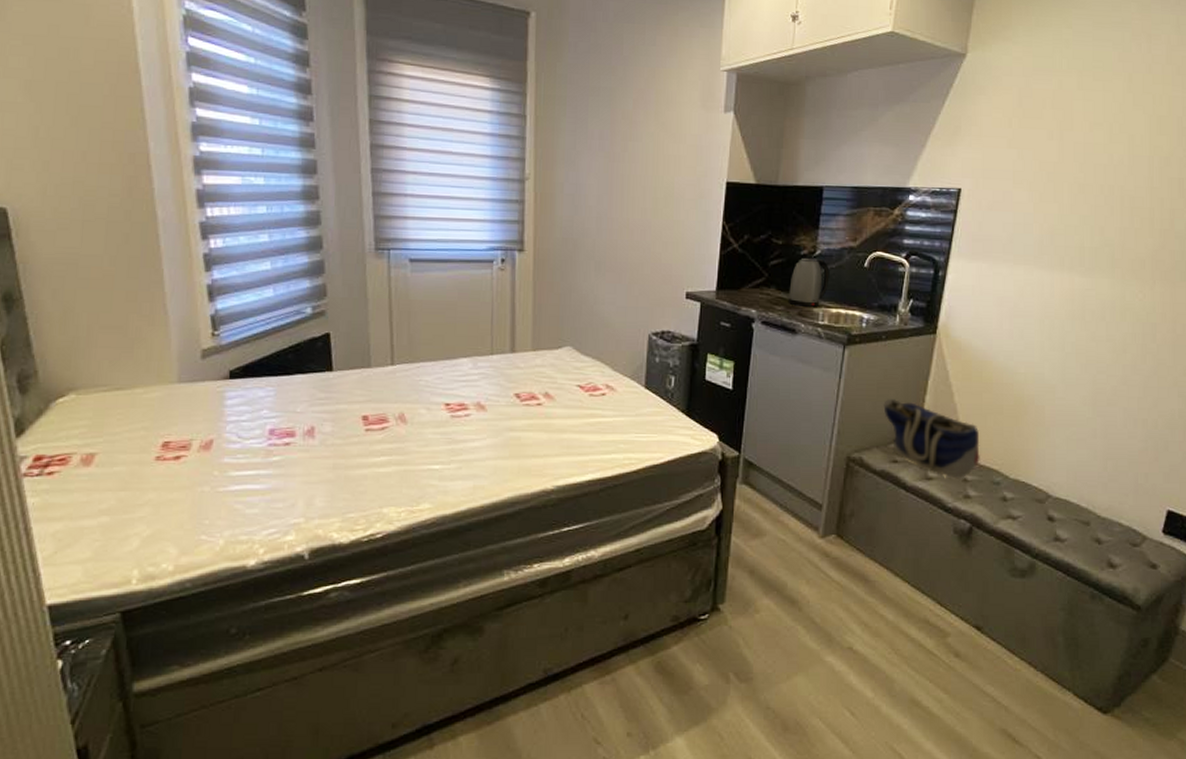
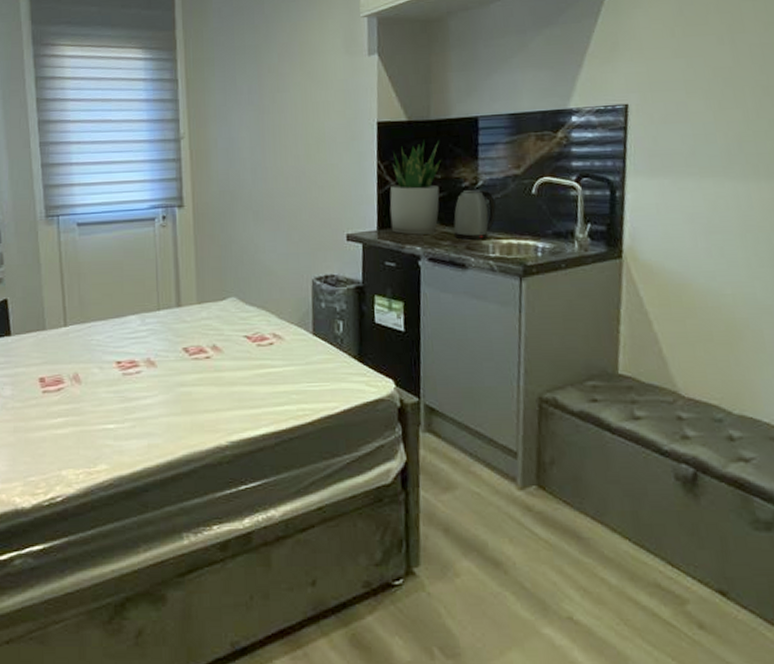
planter: none [729,205,785,298] -> present [389,140,441,235]
tote bag: present [883,399,980,479] -> none [572,332,695,418]

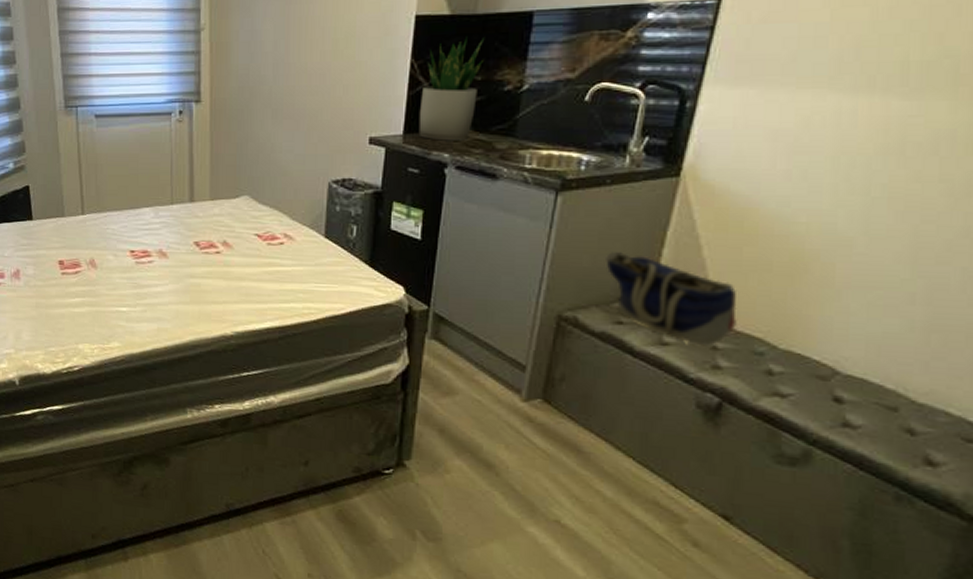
kettle: present [453,188,496,240] -> none [487,92,540,148]
tote bag: none [572,332,695,418] -> present [606,252,737,347]

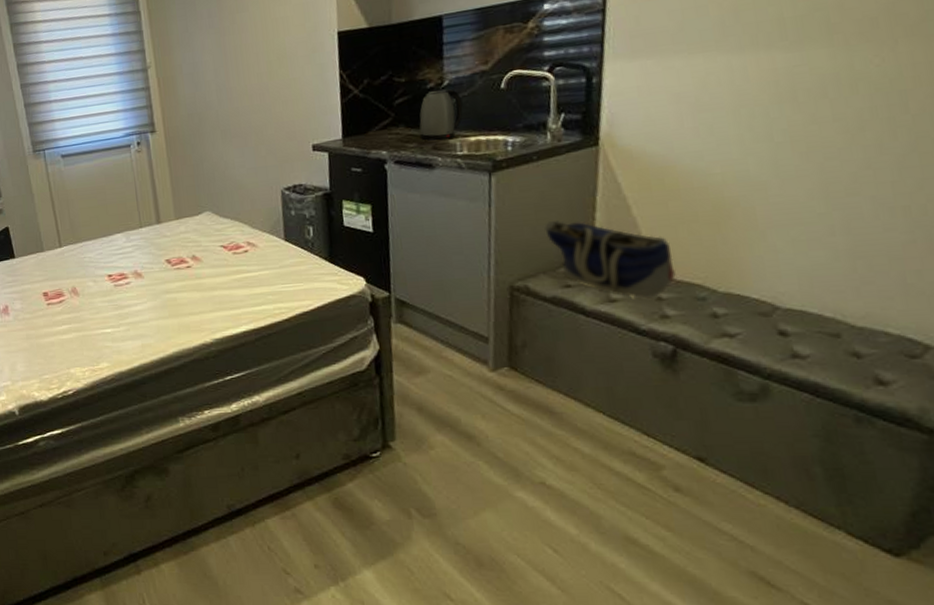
planter: present [418,37,485,141] -> none [353,44,404,140]
kettle: none [487,92,540,148] -> present [419,88,463,140]

